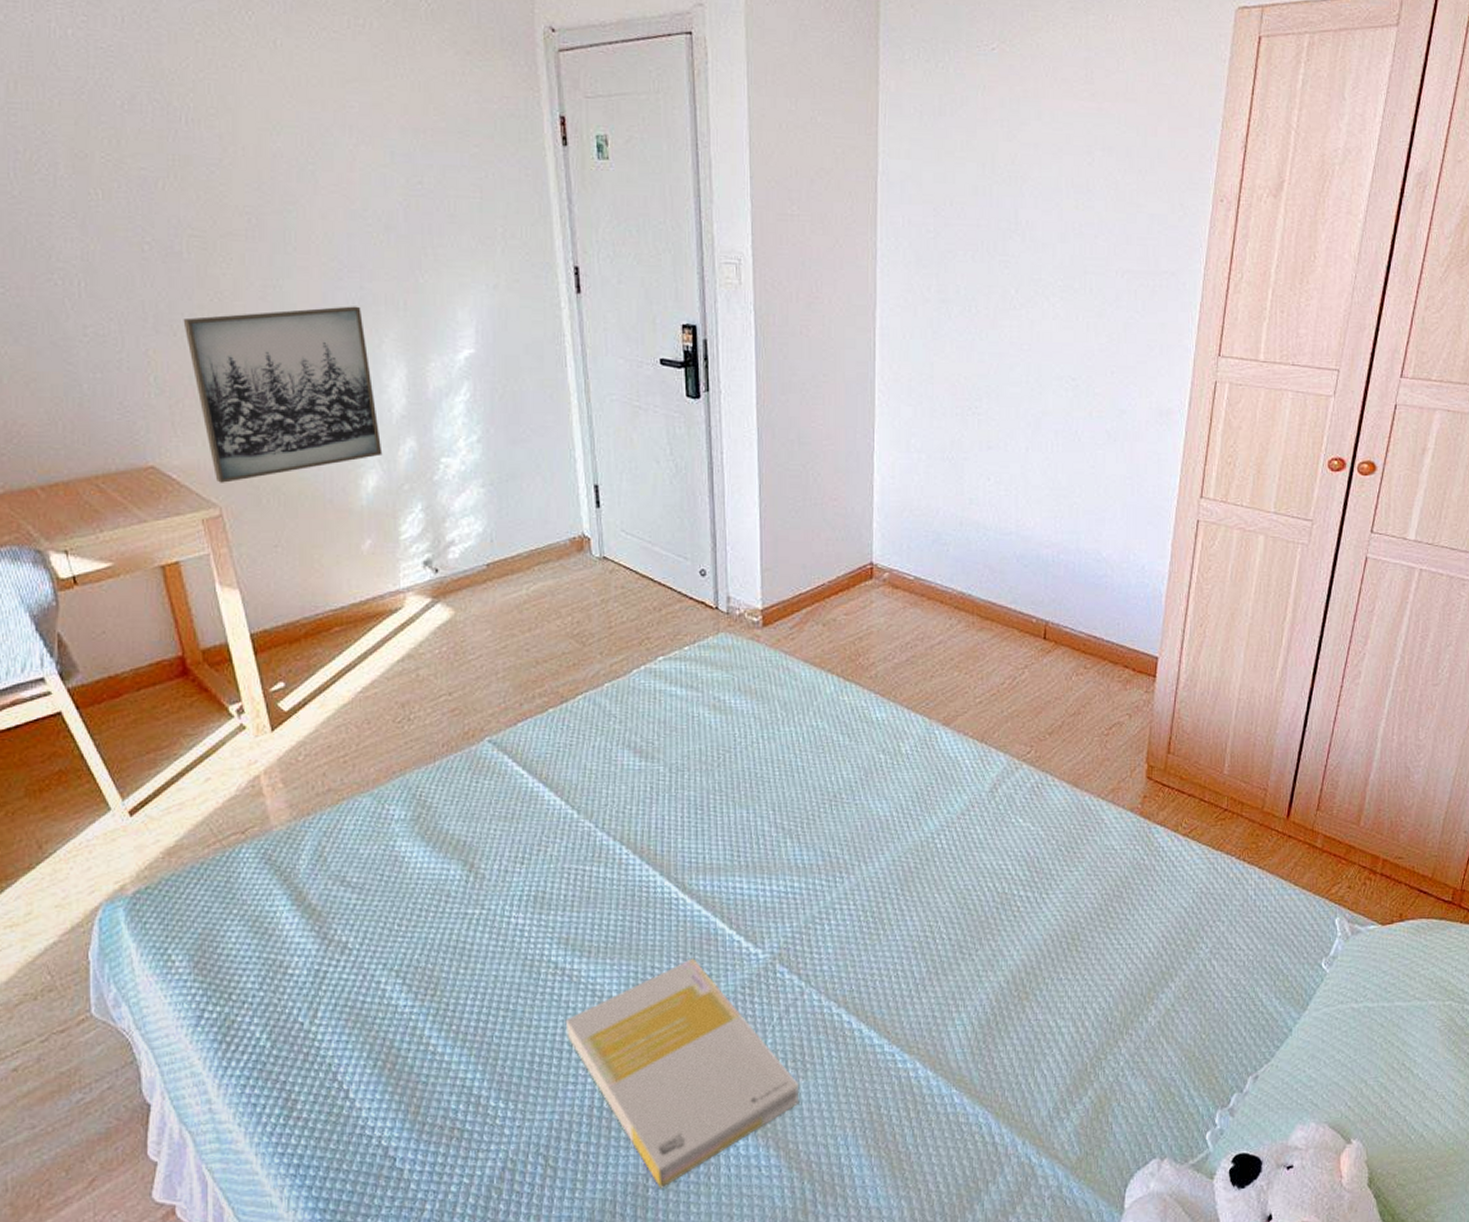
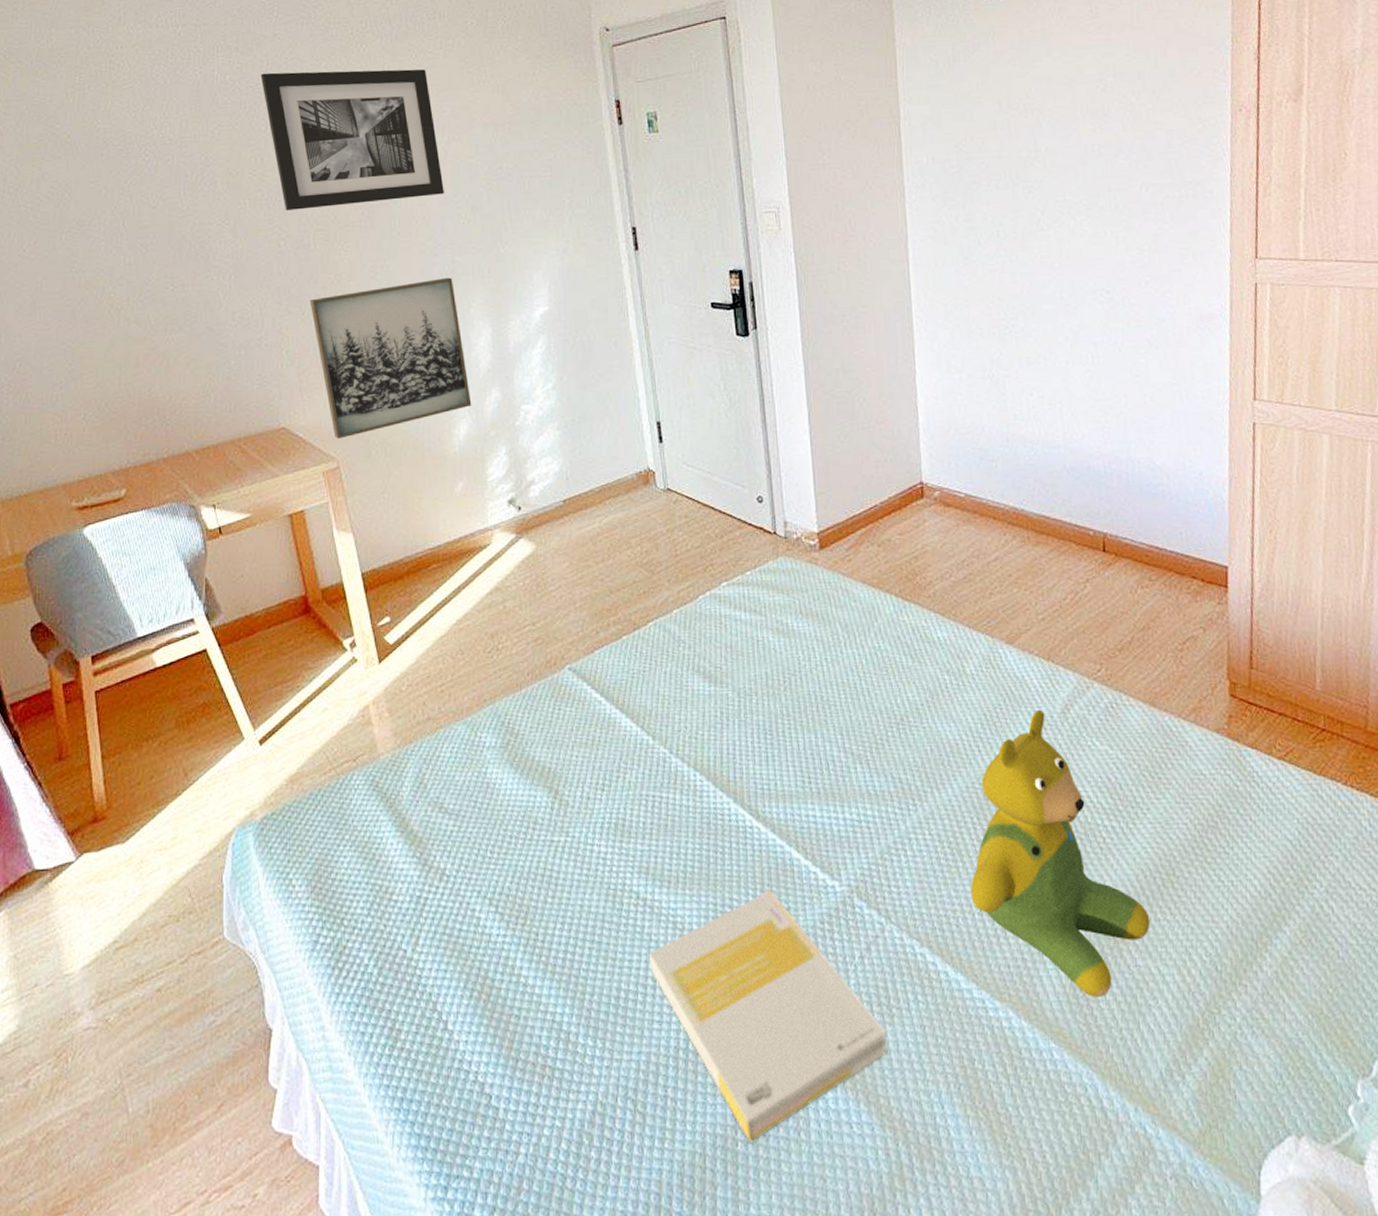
wall art: none [113,32,351,209] -> present [260,69,444,211]
teddy bear: none [890,788,1053,1049] -> present [970,709,1151,998]

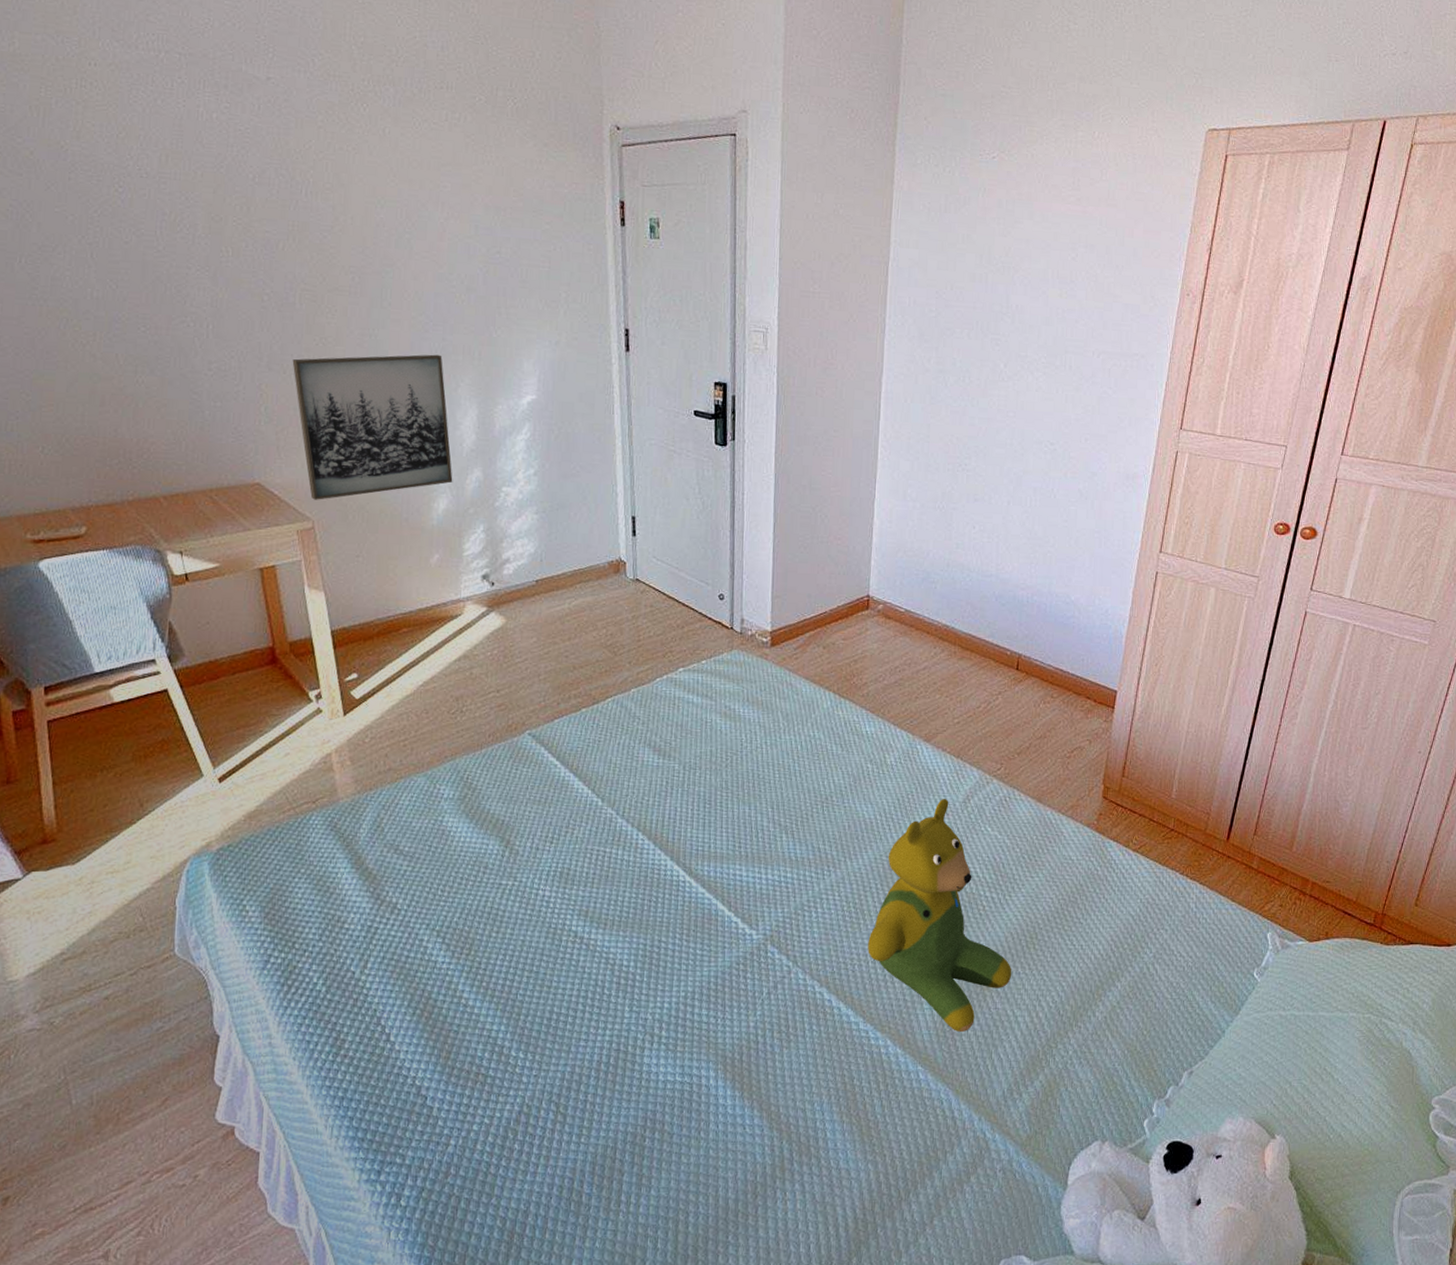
wall art: present [260,69,444,211] -> none [250,117,440,271]
book: present [648,890,888,1144] -> none [580,935,783,1140]

